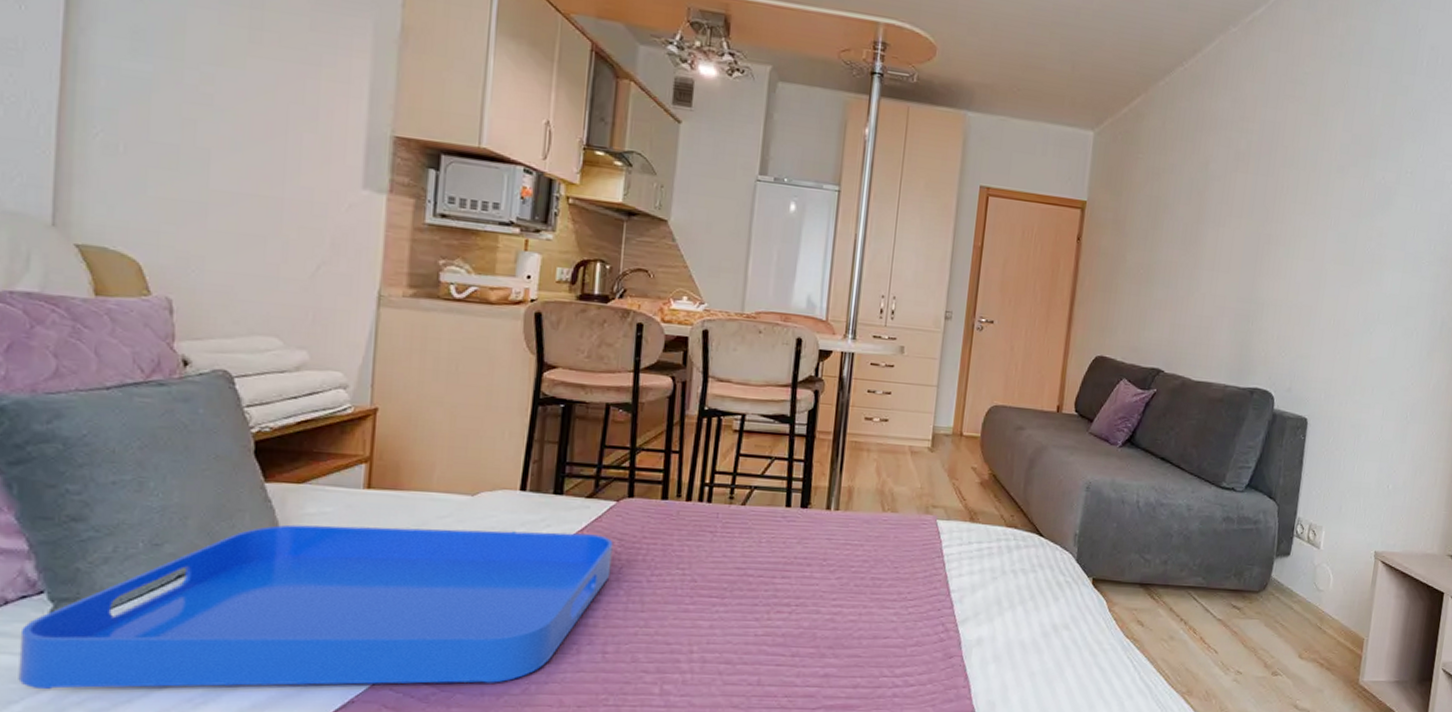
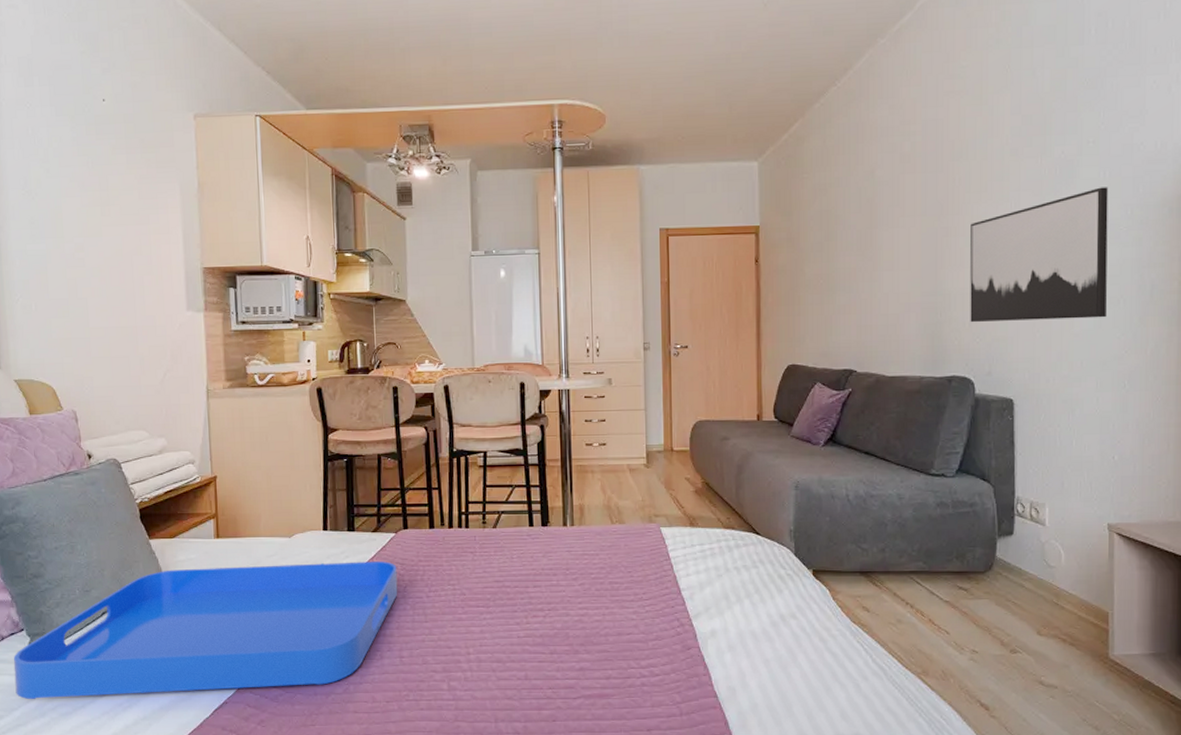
wall art: none [1278,218,1418,348] -> present [970,187,1109,323]

